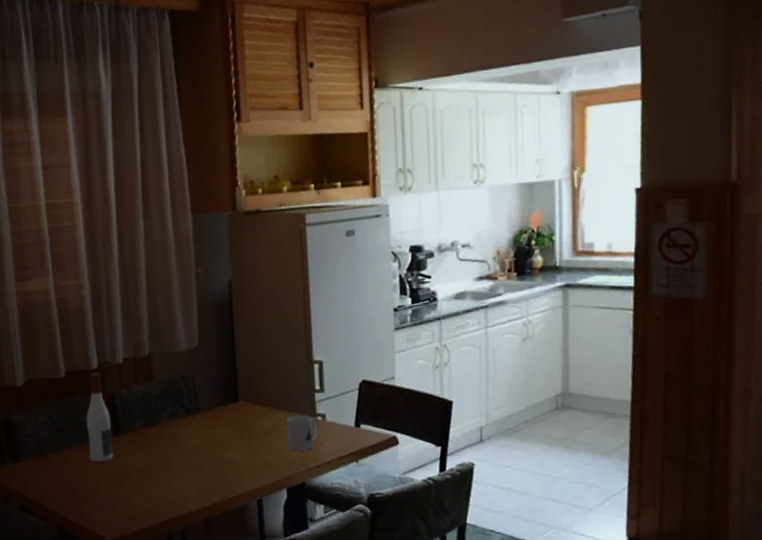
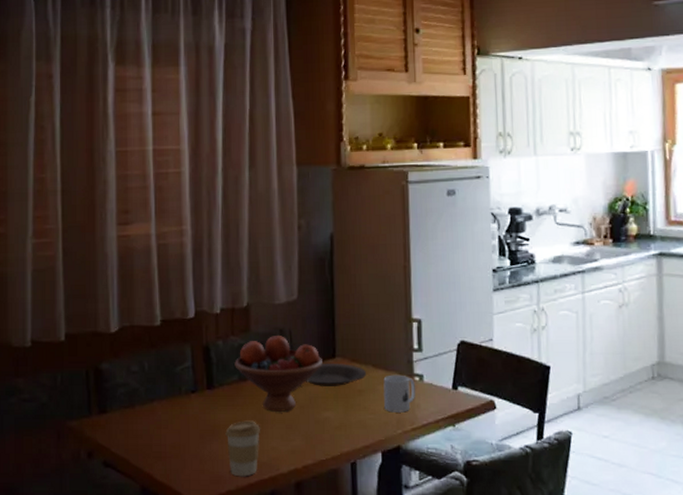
wine bottle: present [86,373,113,462] -> none [179,322,205,417]
coffee cup: none [134,464,168,516] -> present [225,420,260,477]
fruit bowl: none [139,382,226,456] -> present [234,336,322,413]
plate: none [210,406,270,429] -> present [306,362,367,386]

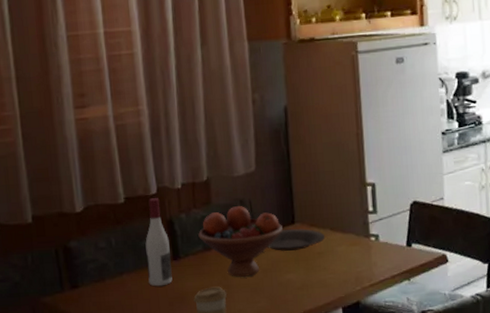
wine bottle: none [179,322,205,417] -> present [145,198,173,287]
mug: present [383,374,416,413] -> none [341,236,373,271]

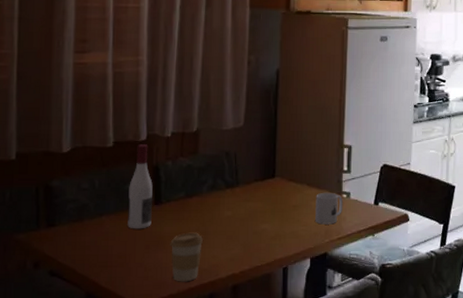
fruit bowl: present [198,206,283,278] -> none [182,158,263,225]
plate: present [268,228,325,251] -> none [247,182,302,202]
mug: none [341,236,373,271] -> present [315,192,344,225]

